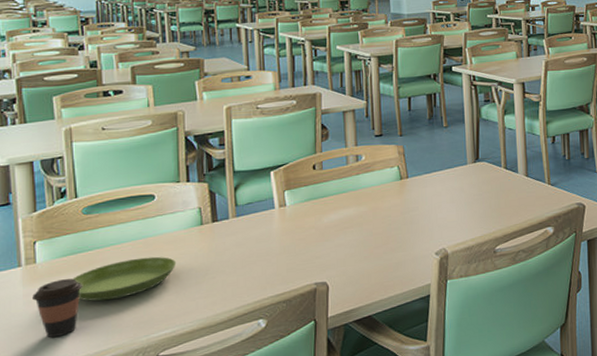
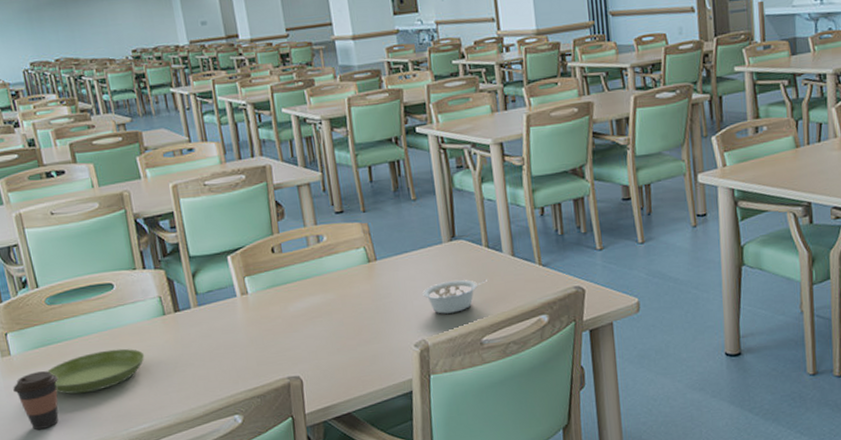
legume: none [446,196,503,226] -> present [422,279,487,314]

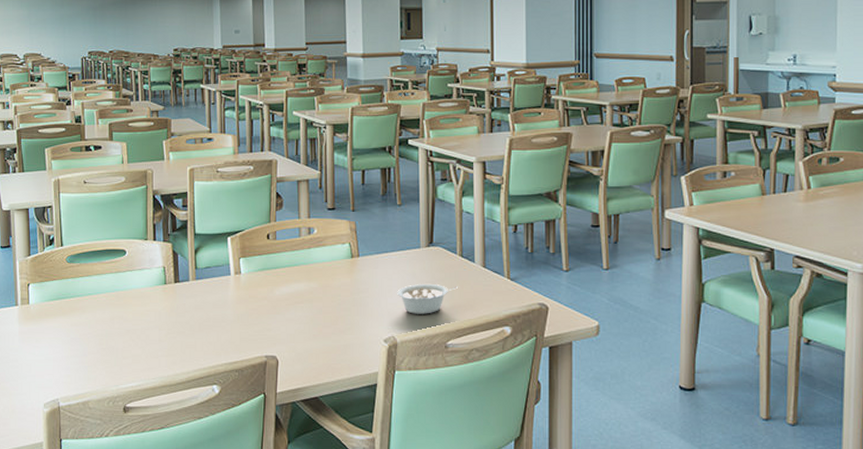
coffee cup: present [13,371,59,430] -> none [26,322,66,376]
saucer: present [47,348,145,394] -> none [57,310,143,347]

